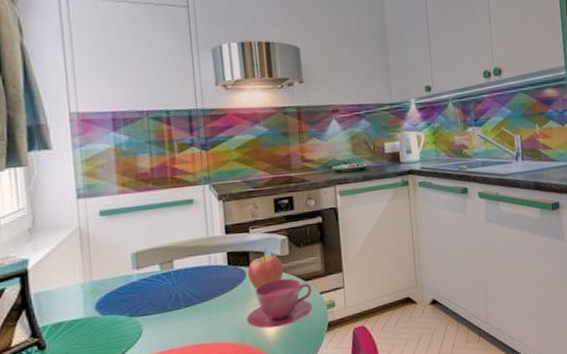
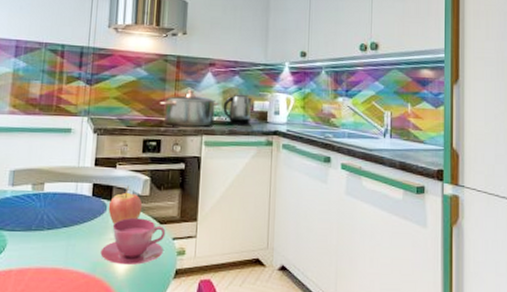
cooking pot: none [285,140,349,180] -> present [159,90,219,127]
kettle: none [353,137,383,171] -> present [223,94,252,126]

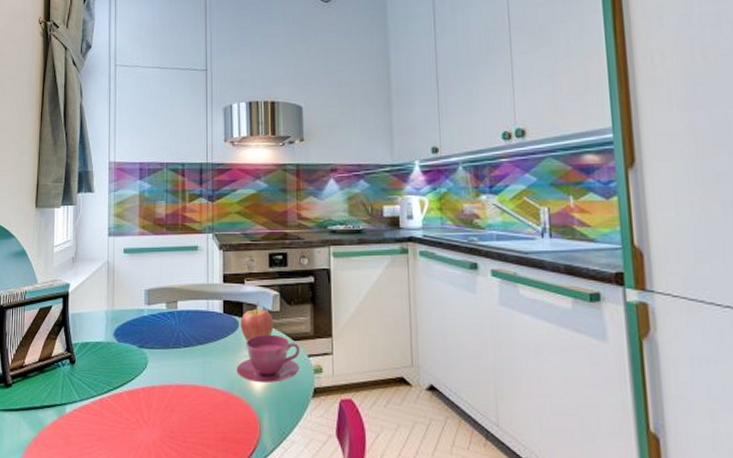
cooking pot: present [159,90,219,127] -> none [282,199,345,239]
kettle: present [223,94,252,126] -> none [349,199,381,234]

